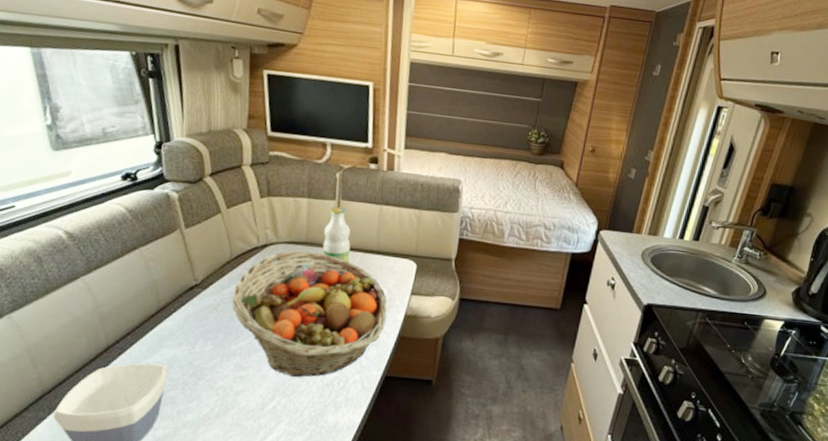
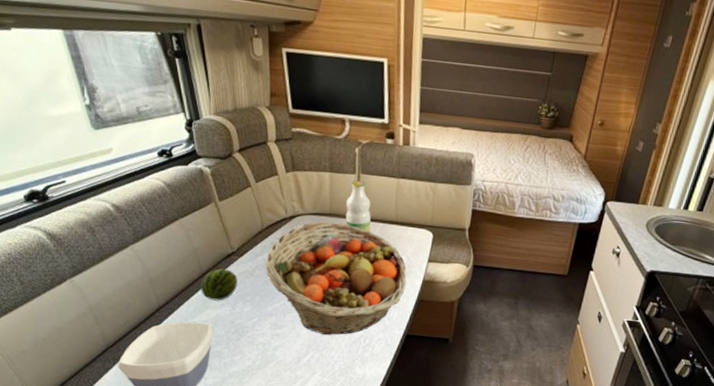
fruit: none [157,302,200,339] -> present [201,268,238,301]

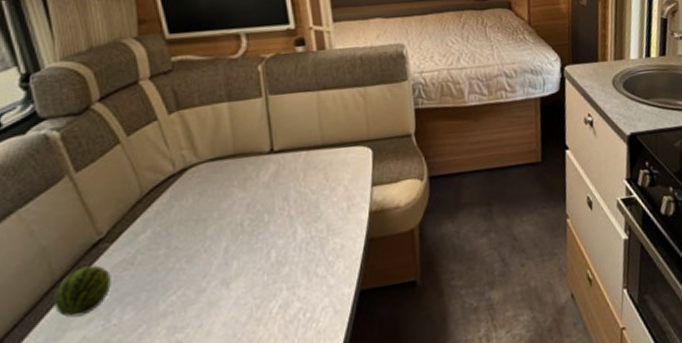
fruit basket: present [265,221,407,335] -> none [150,162,348,323]
bottle: present [345,180,371,232] -> none [254,103,292,167]

